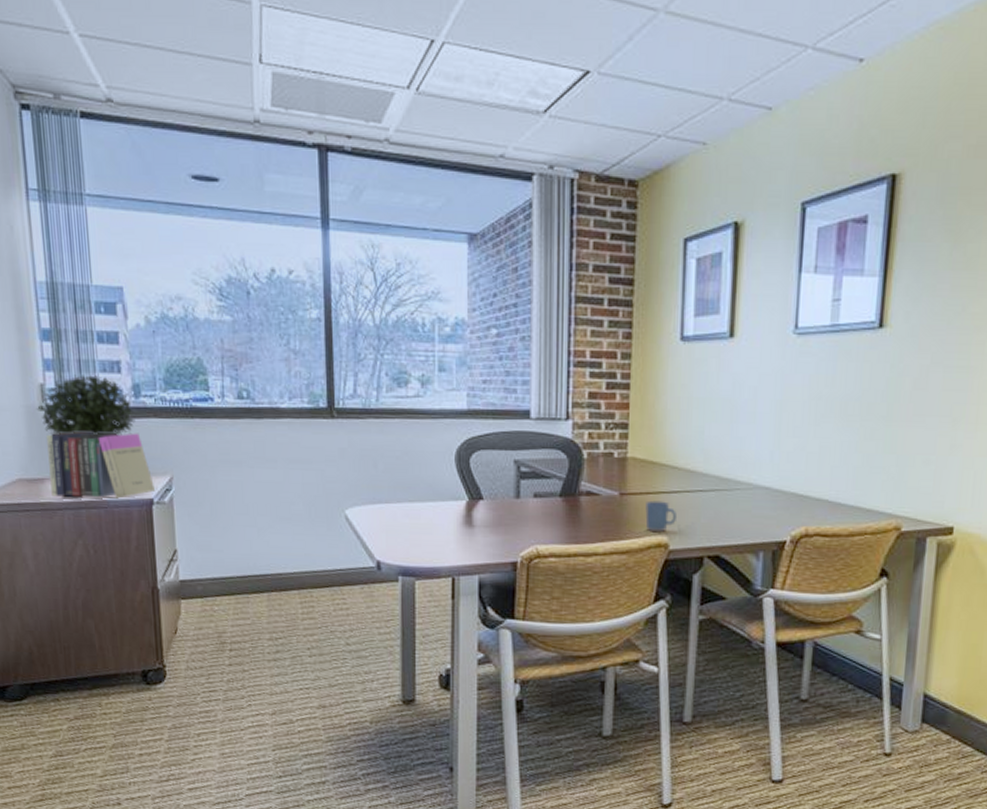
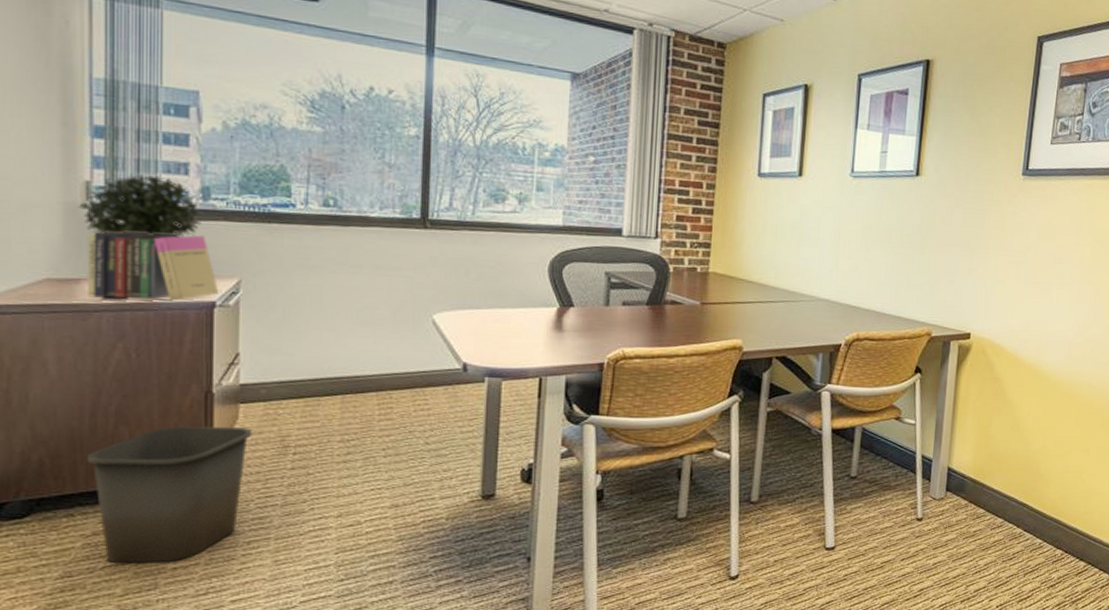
waste bin: none [63,620,194,749] -> present [86,426,253,564]
mug: present [645,500,676,531] -> none [723,309,750,336]

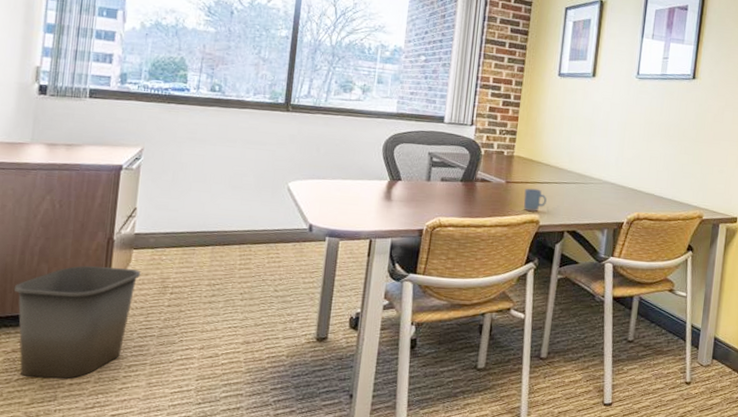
potted plant: present [79,174,201,238] -> none [29,62,118,113]
books: present [88,231,220,301] -> none [29,106,126,164]
mug: none [723,309,750,336] -> present [523,188,547,211]

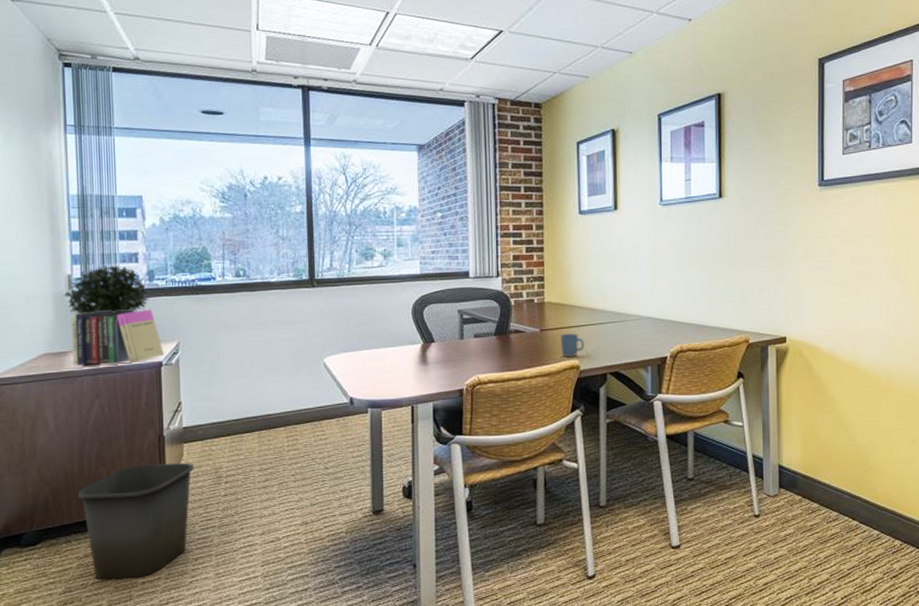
potted plant: none [29,62,118,113] -> present [64,265,149,315]
books: none [29,106,126,164] -> present [71,309,165,366]

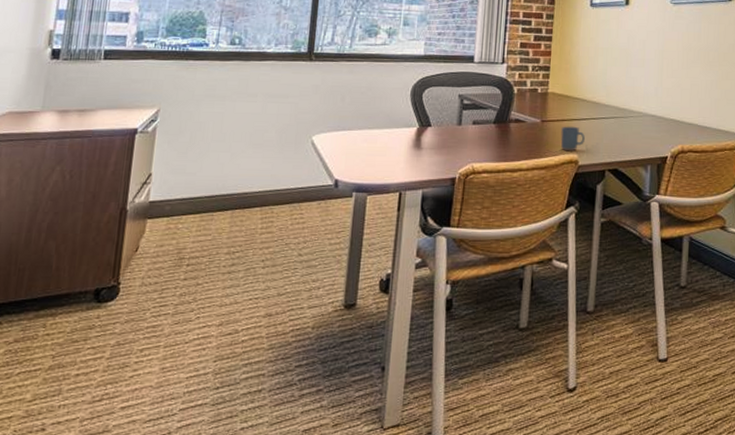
potted plant: present [64,265,149,315] -> none [42,23,134,75]
books: present [71,309,165,366] -> none [39,70,142,129]
waste bin: present [77,463,195,580] -> none [18,241,156,370]

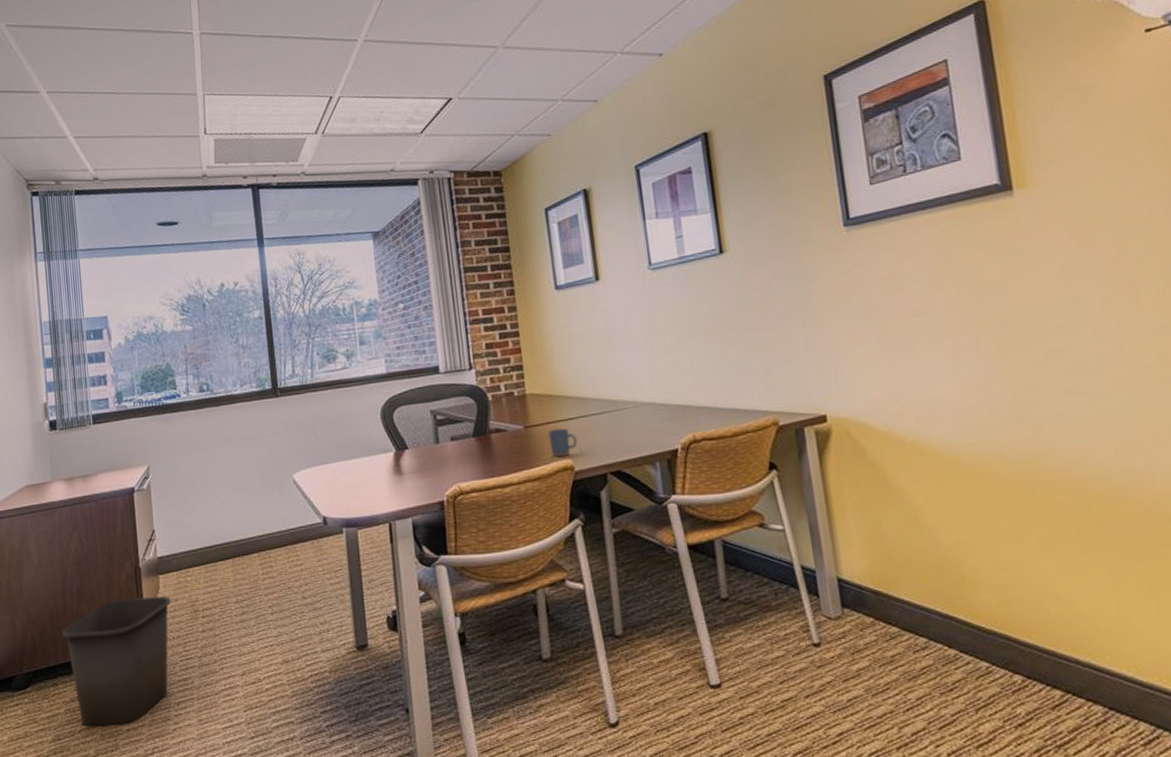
waste bin: none [18,241,156,370] -> present [61,596,171,727]

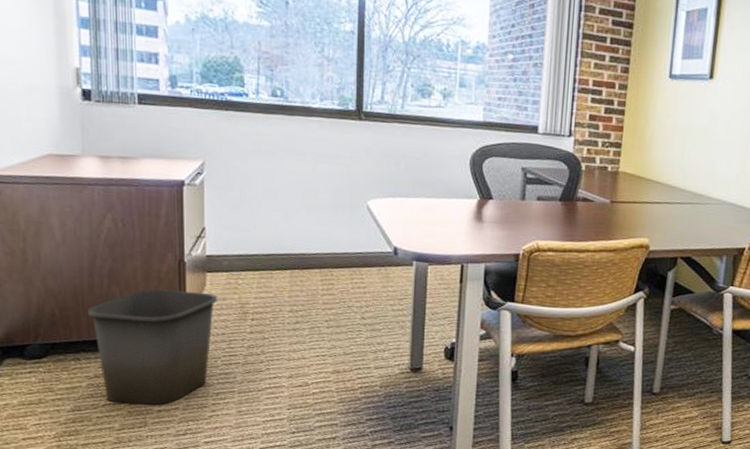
mug: present [548,428,577,457] -> none [631,208,657,235]

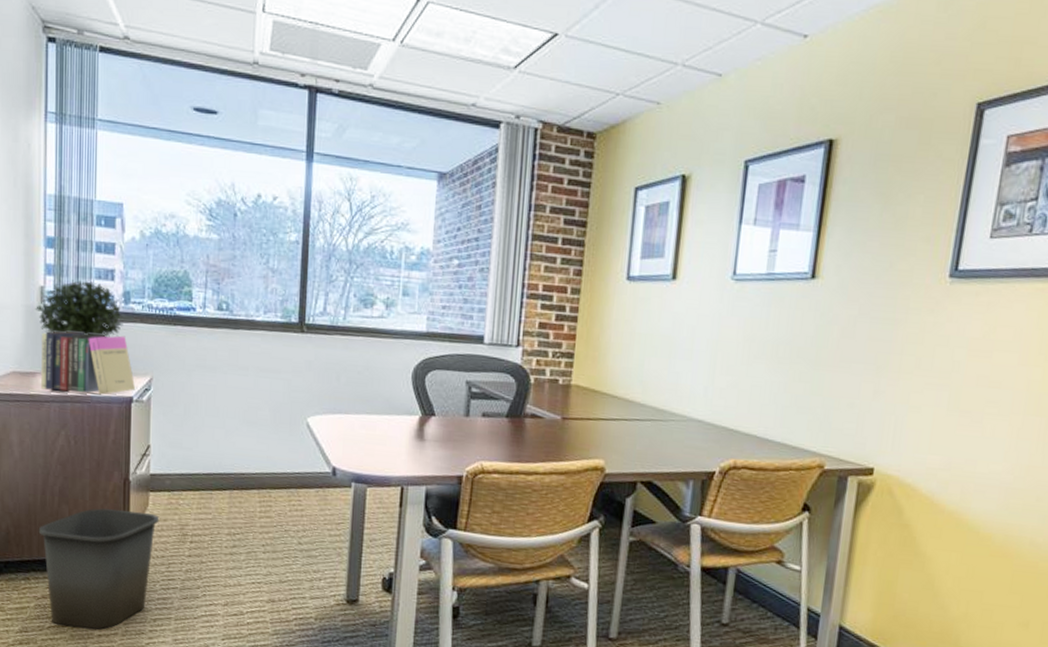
potted plant: none [71,62,171,122] -> present [36,280,123,338]
books: none [80,114,187,179] -> present [41,331,136,395]

